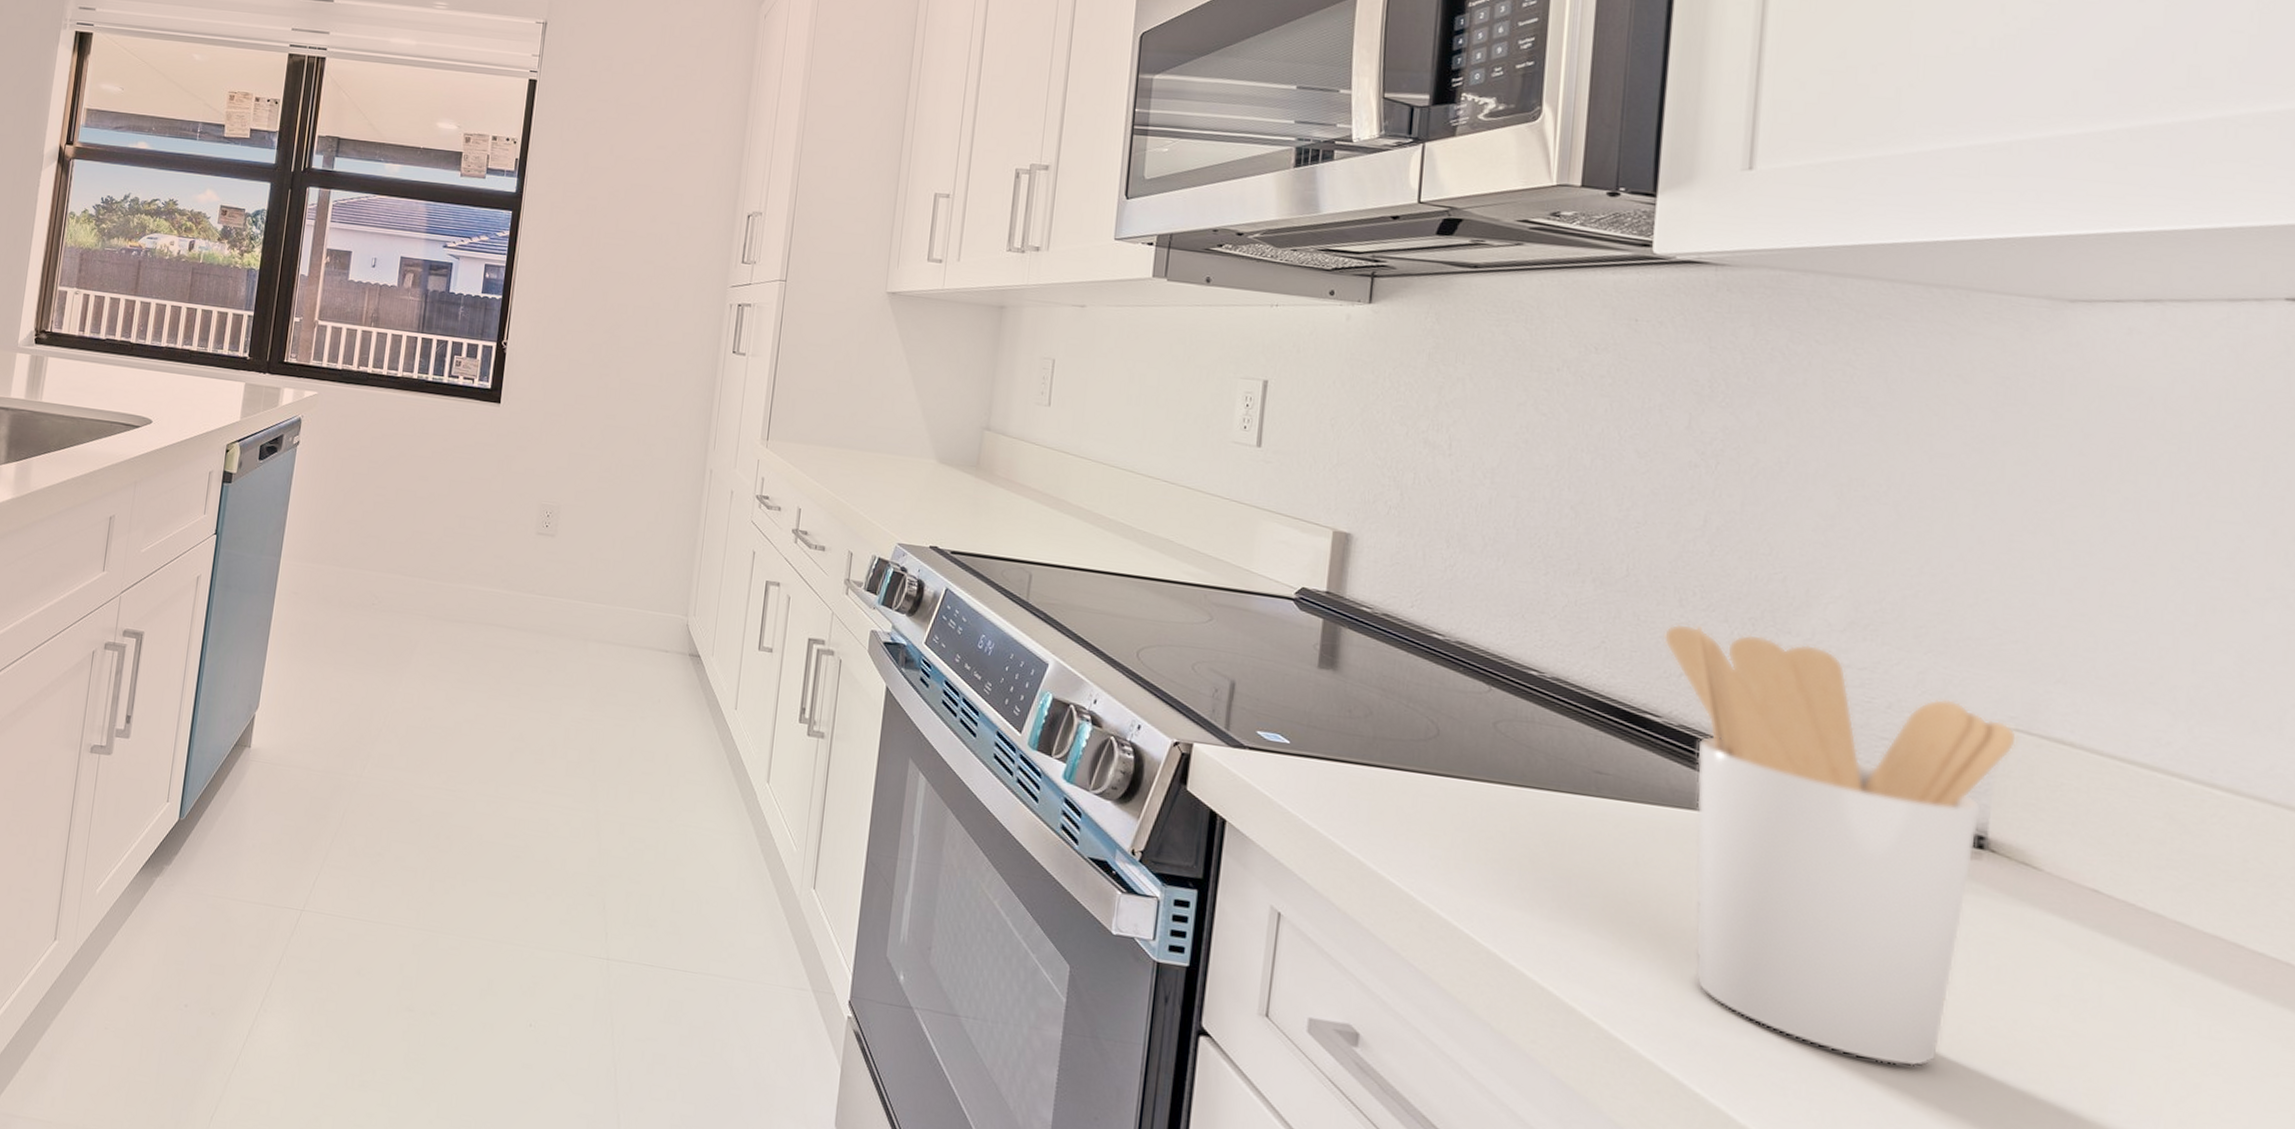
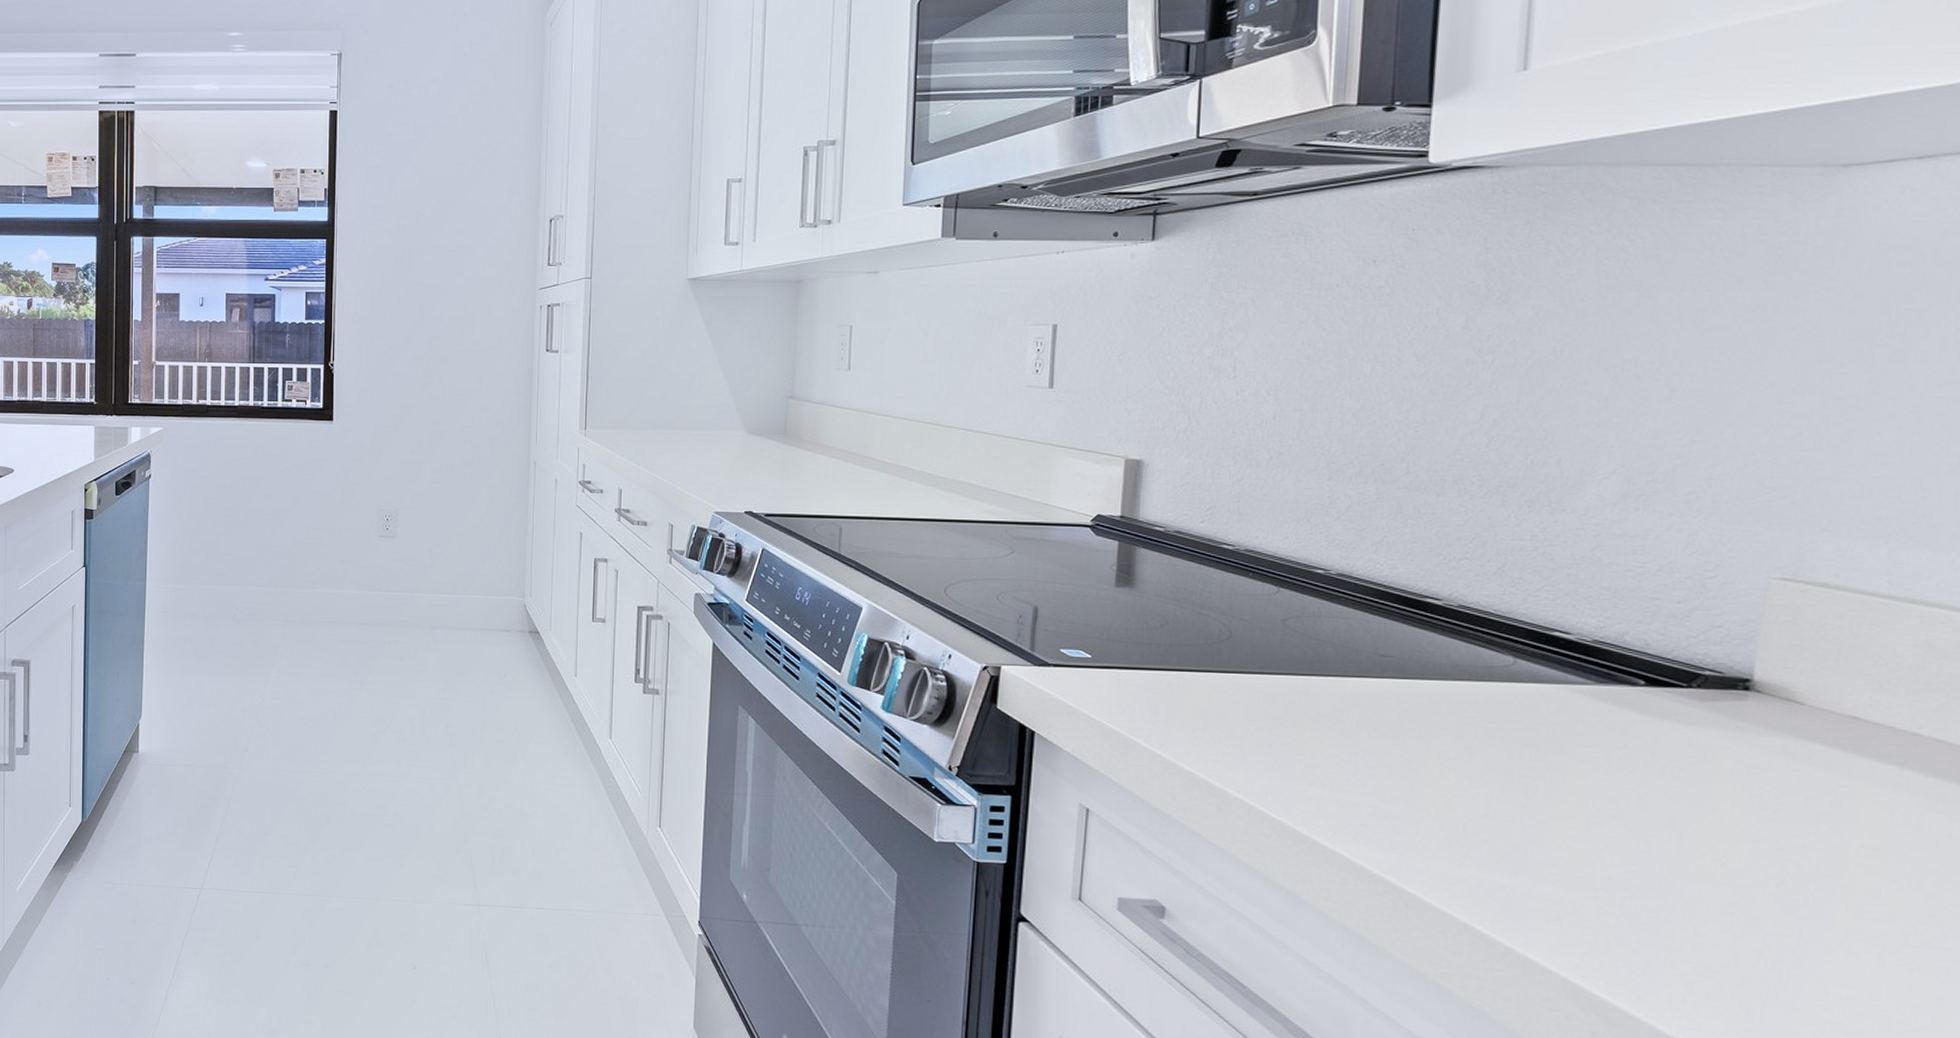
utensil holder: present [1663,624,2018,1067] -> none [1443,512,1784,890]

